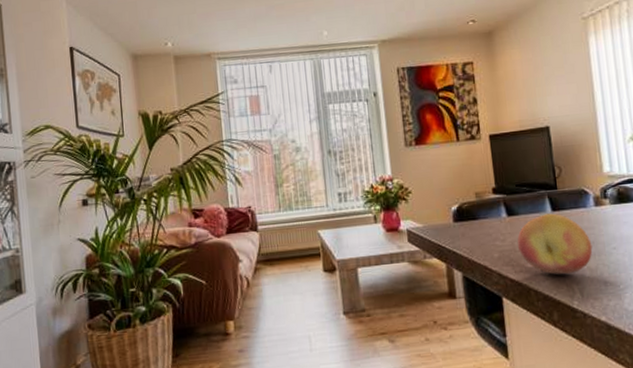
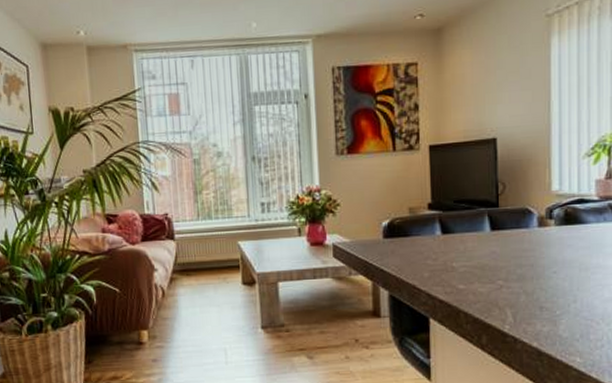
fruit: present [517,213,593,275] -> none [450,232,531,298]

